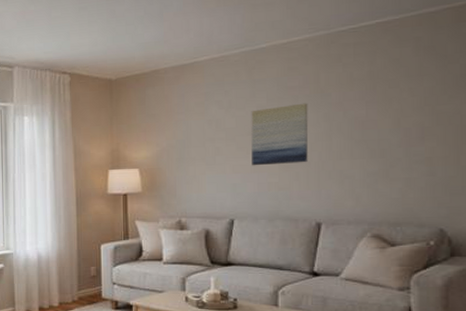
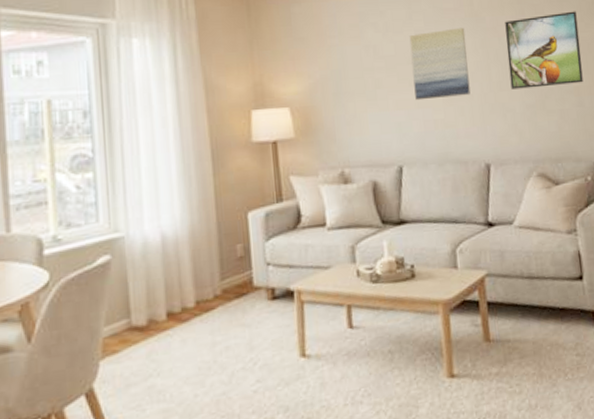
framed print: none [351,84,439,158] -> present [505,11,583,90]

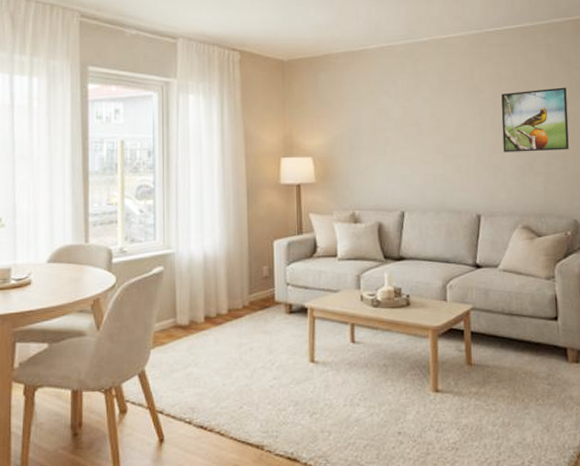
wall art: present [409,27,471,101] -> none [417,97,467,157]

